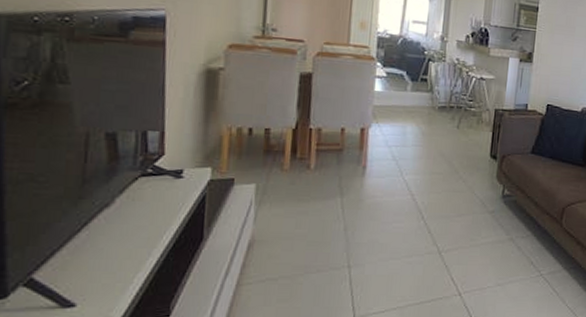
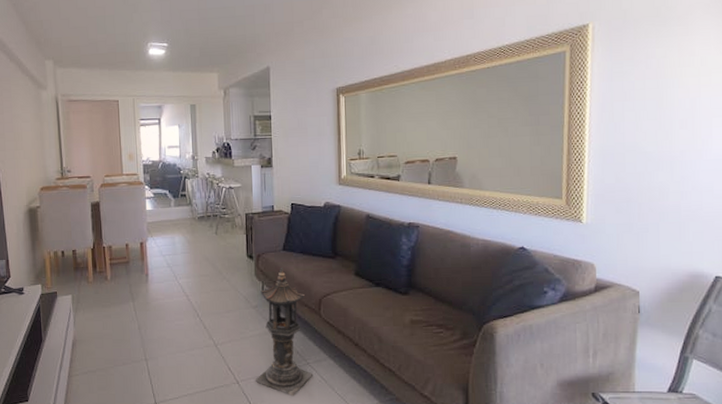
lantern: none [481,172,548,310] -> present [256,268,314,397]

